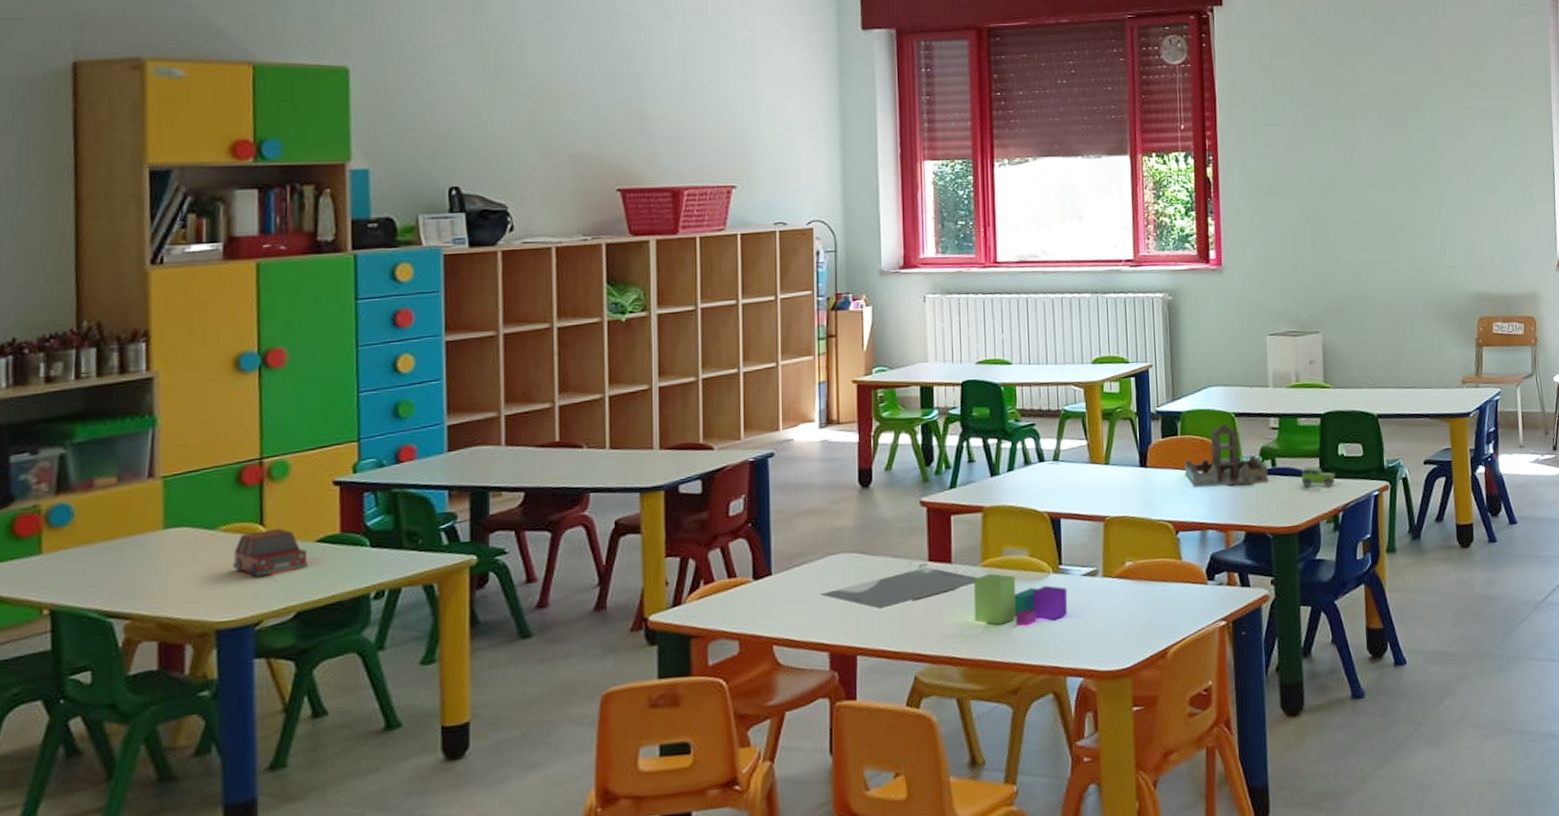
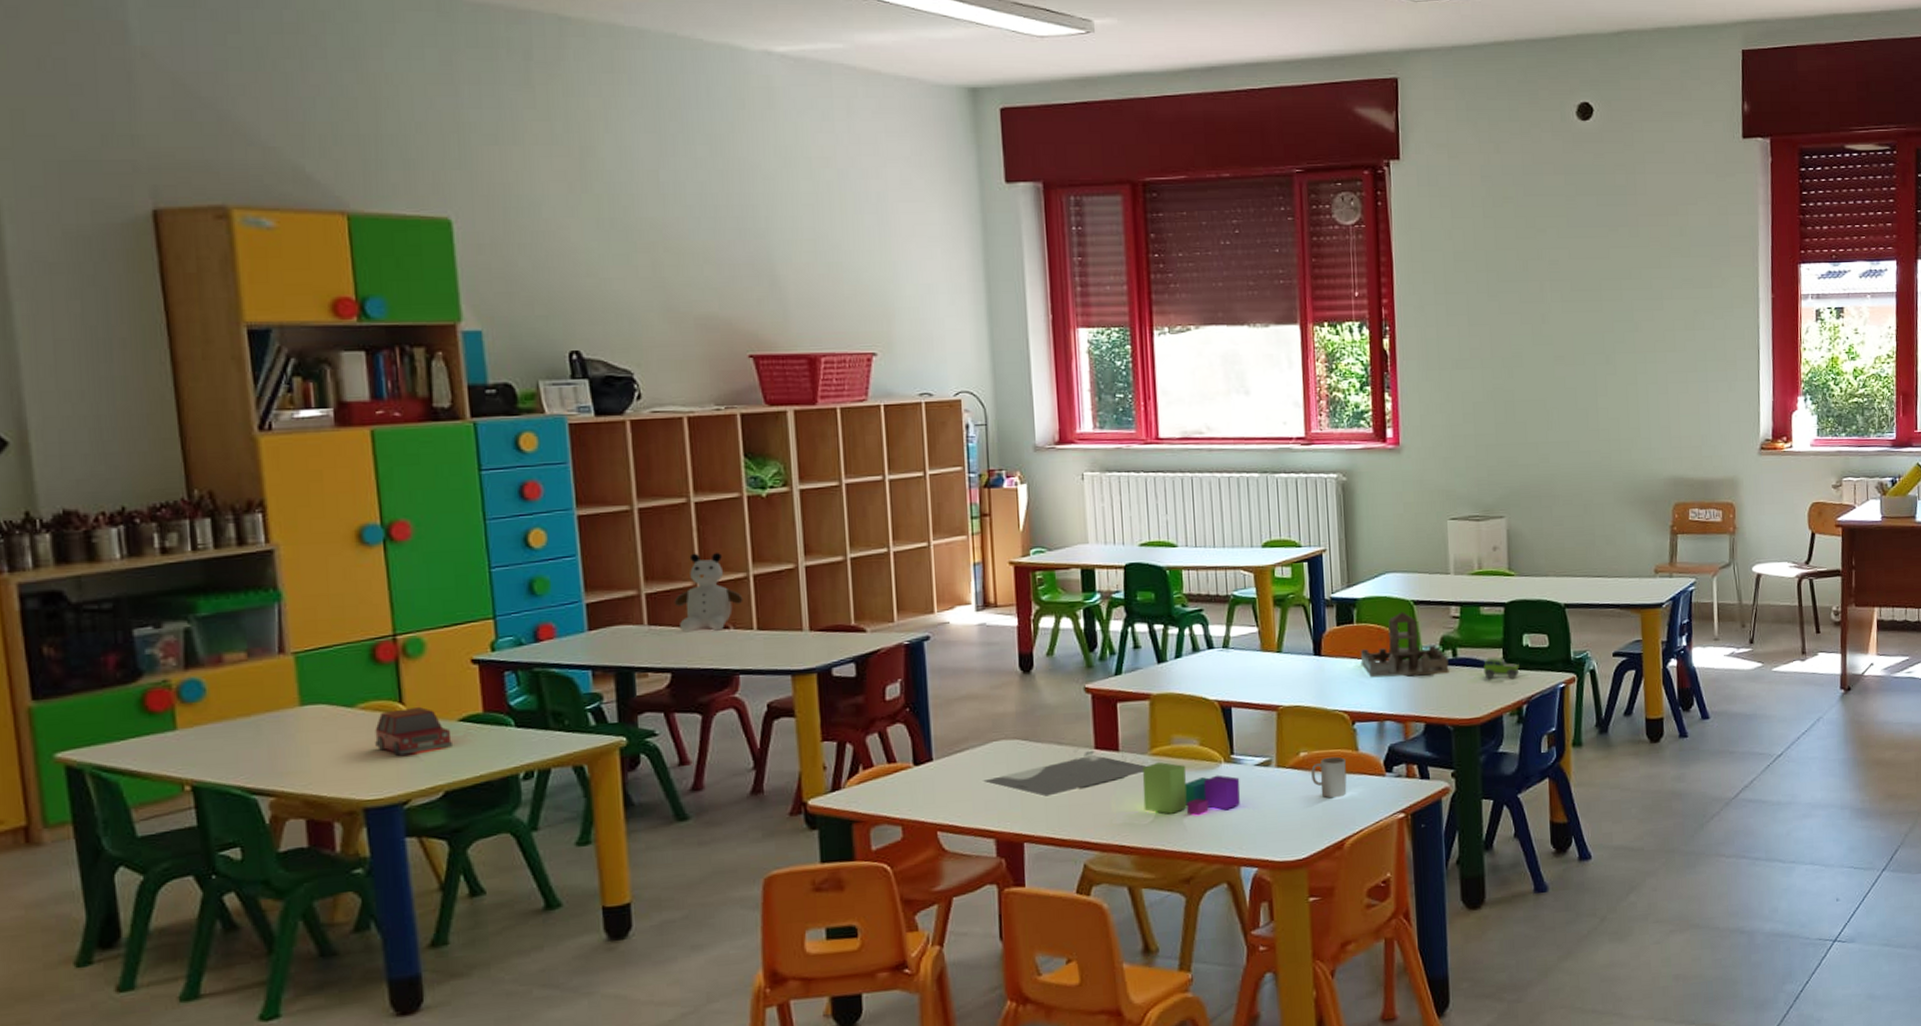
stuffed animal: none [531,374,598,452] -> present [674,552,743,633]
cup: none [1136,565,1171,607] -> present [1311,756,1347,799]

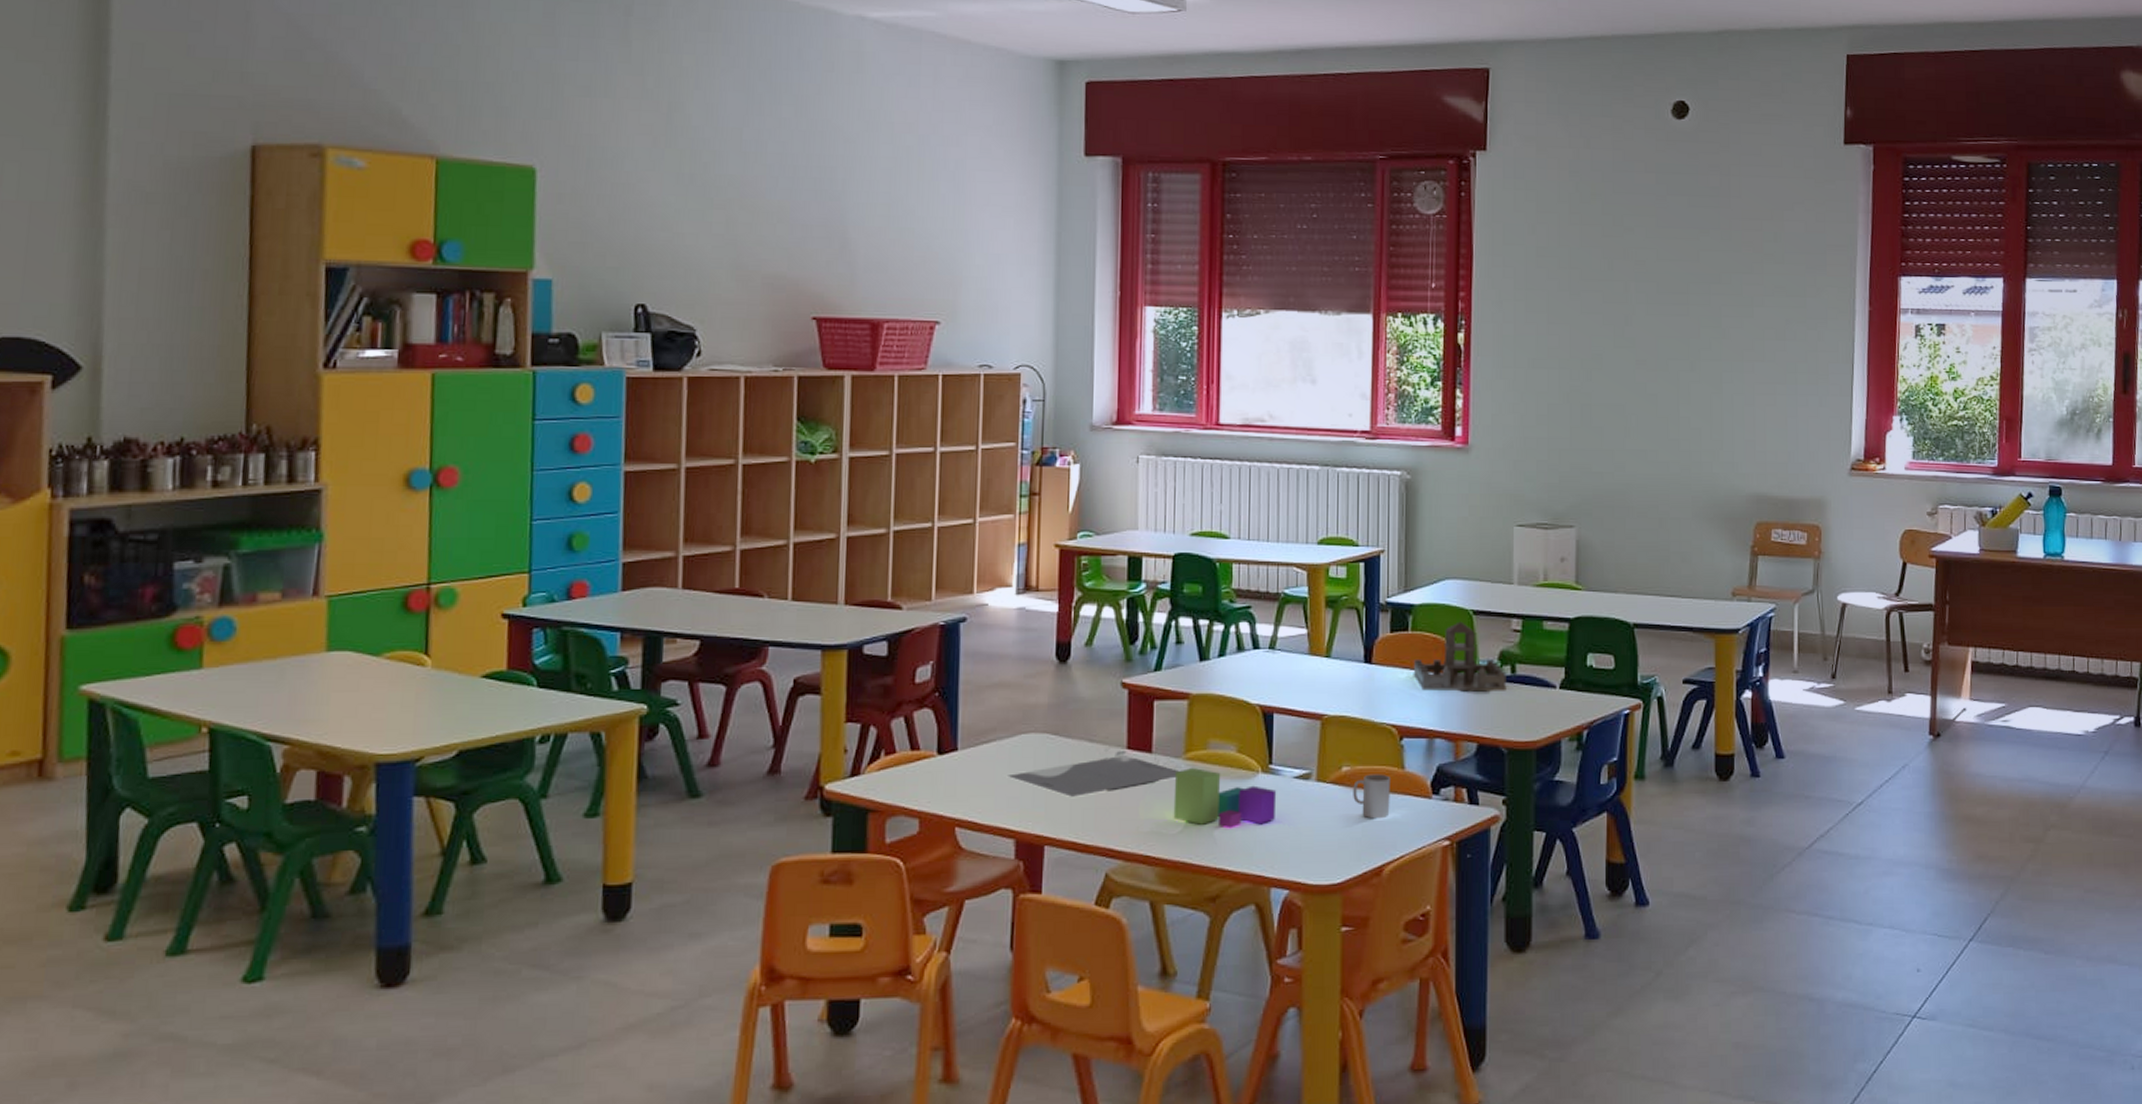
toy car: present [375,706,452,756] -> none [396,659,473,710]
stuffed animal: present [674,552,743,633] -> none [711,516,781,599]
toy car: present [1484,657,1520,680] -> none [1544,676,1582,702]

